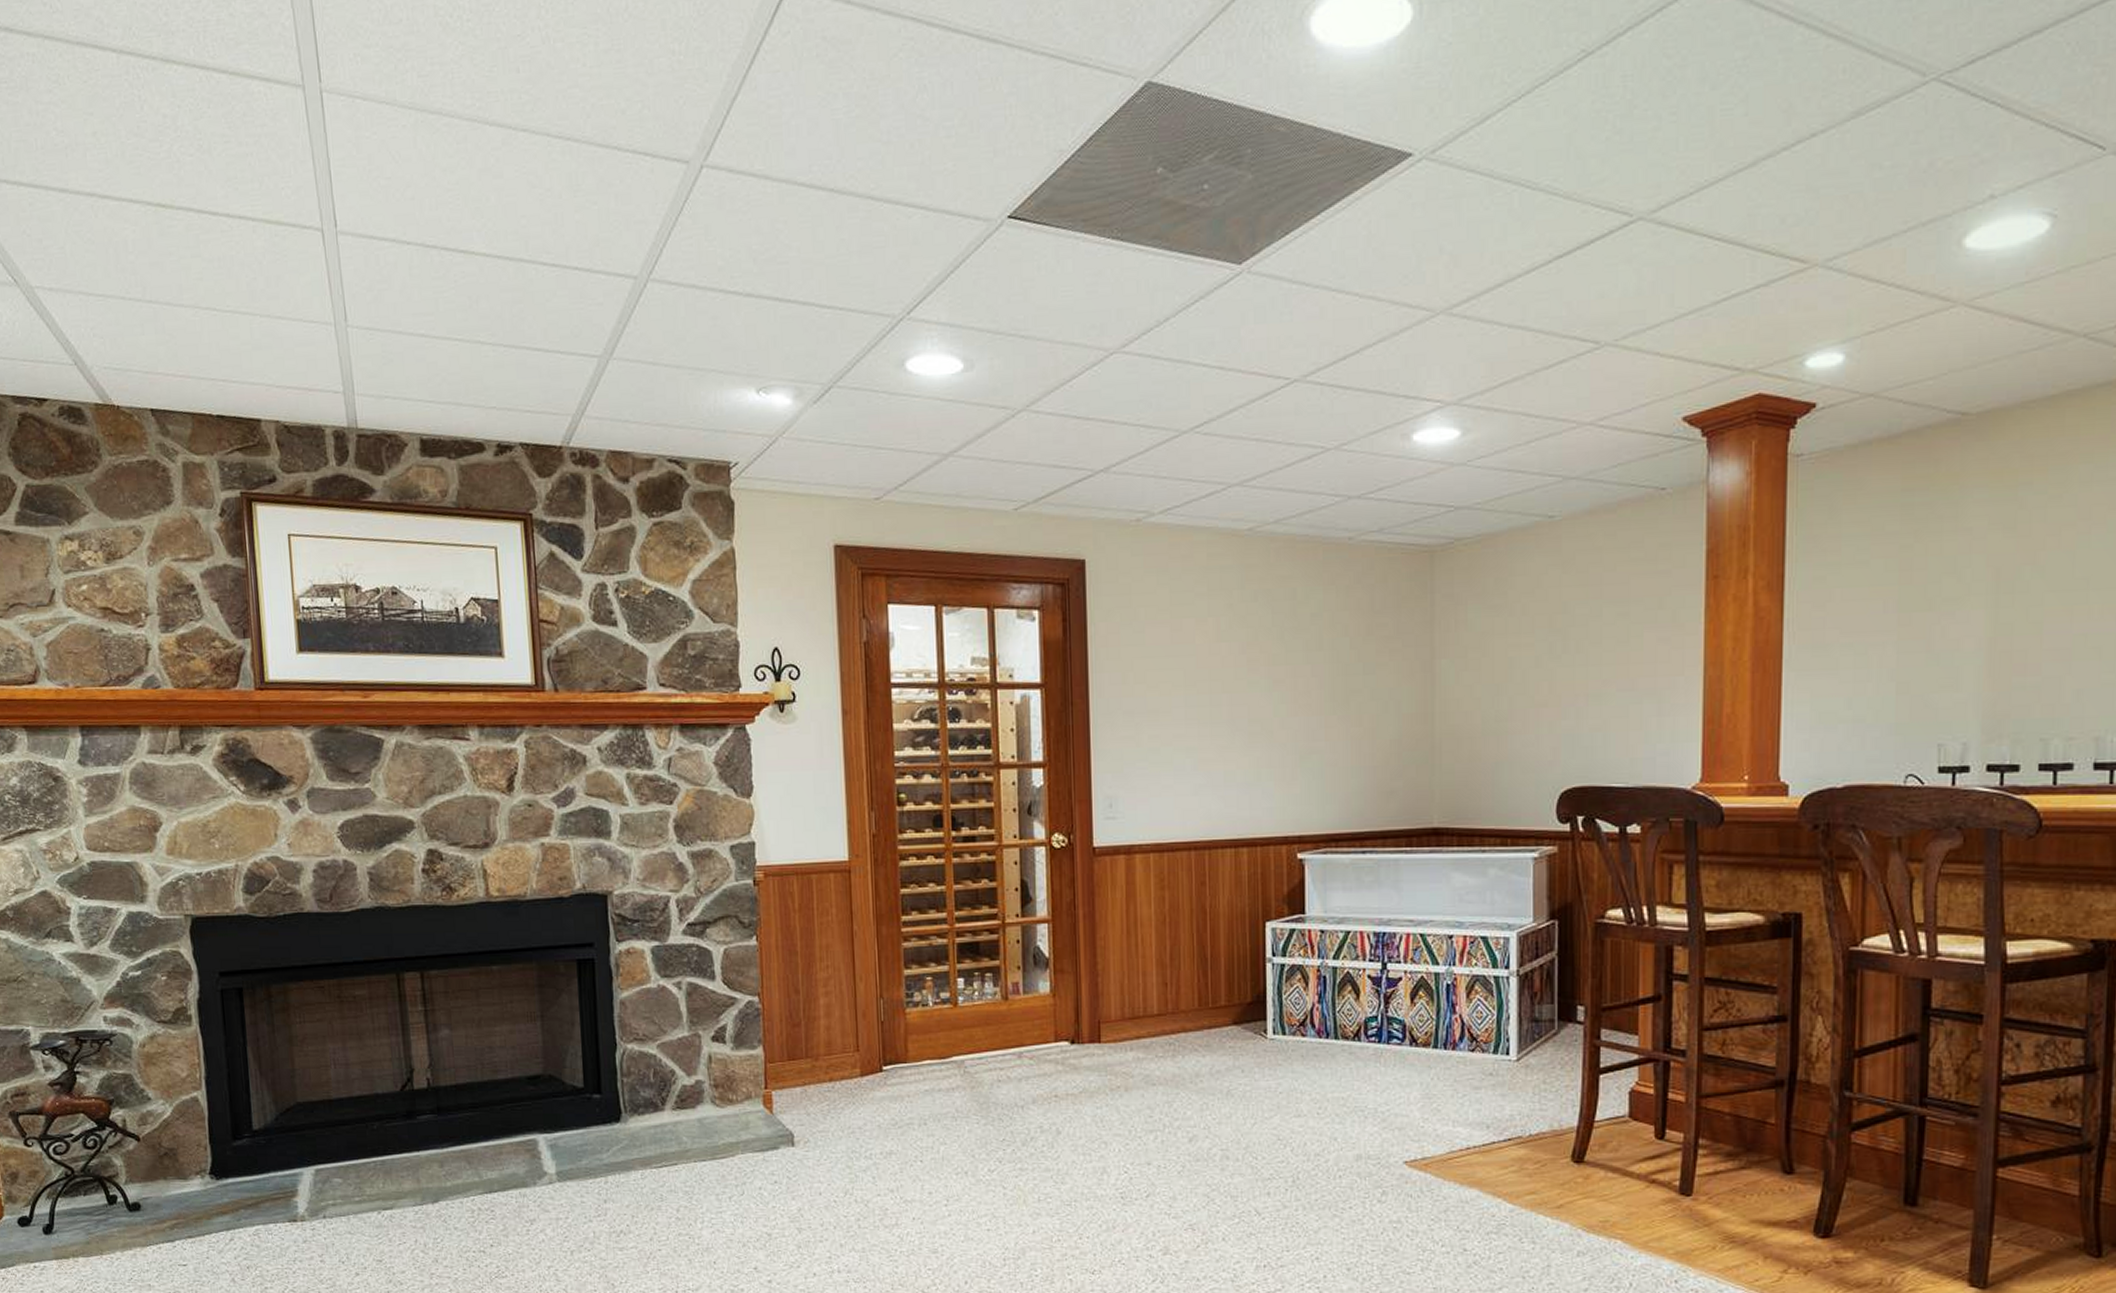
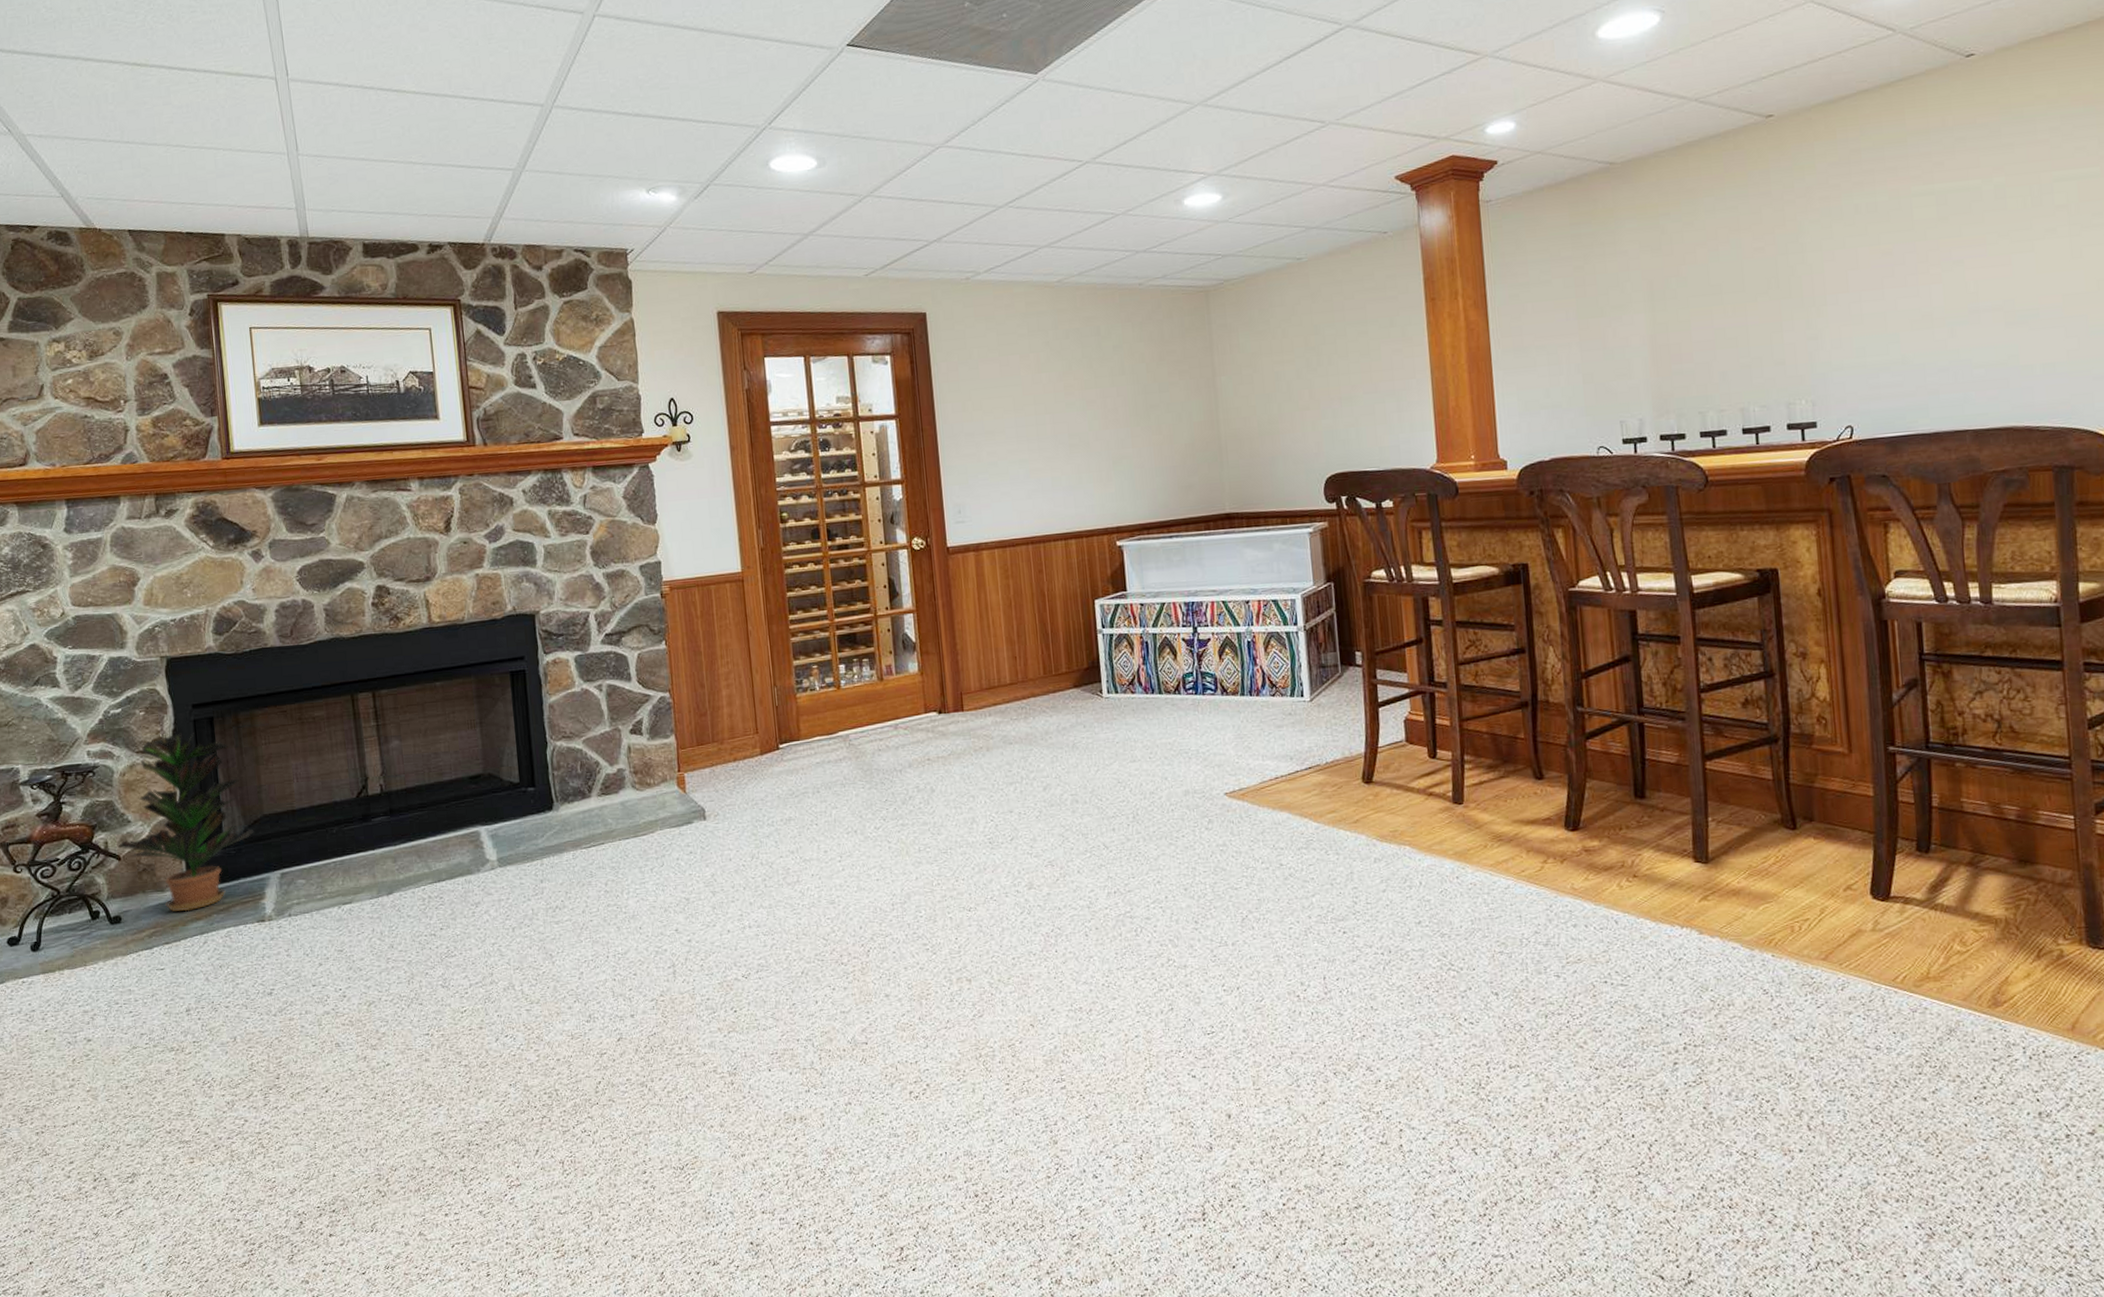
potted plant: none [137,1003,287,1204] -> present [118,732,254,912]

